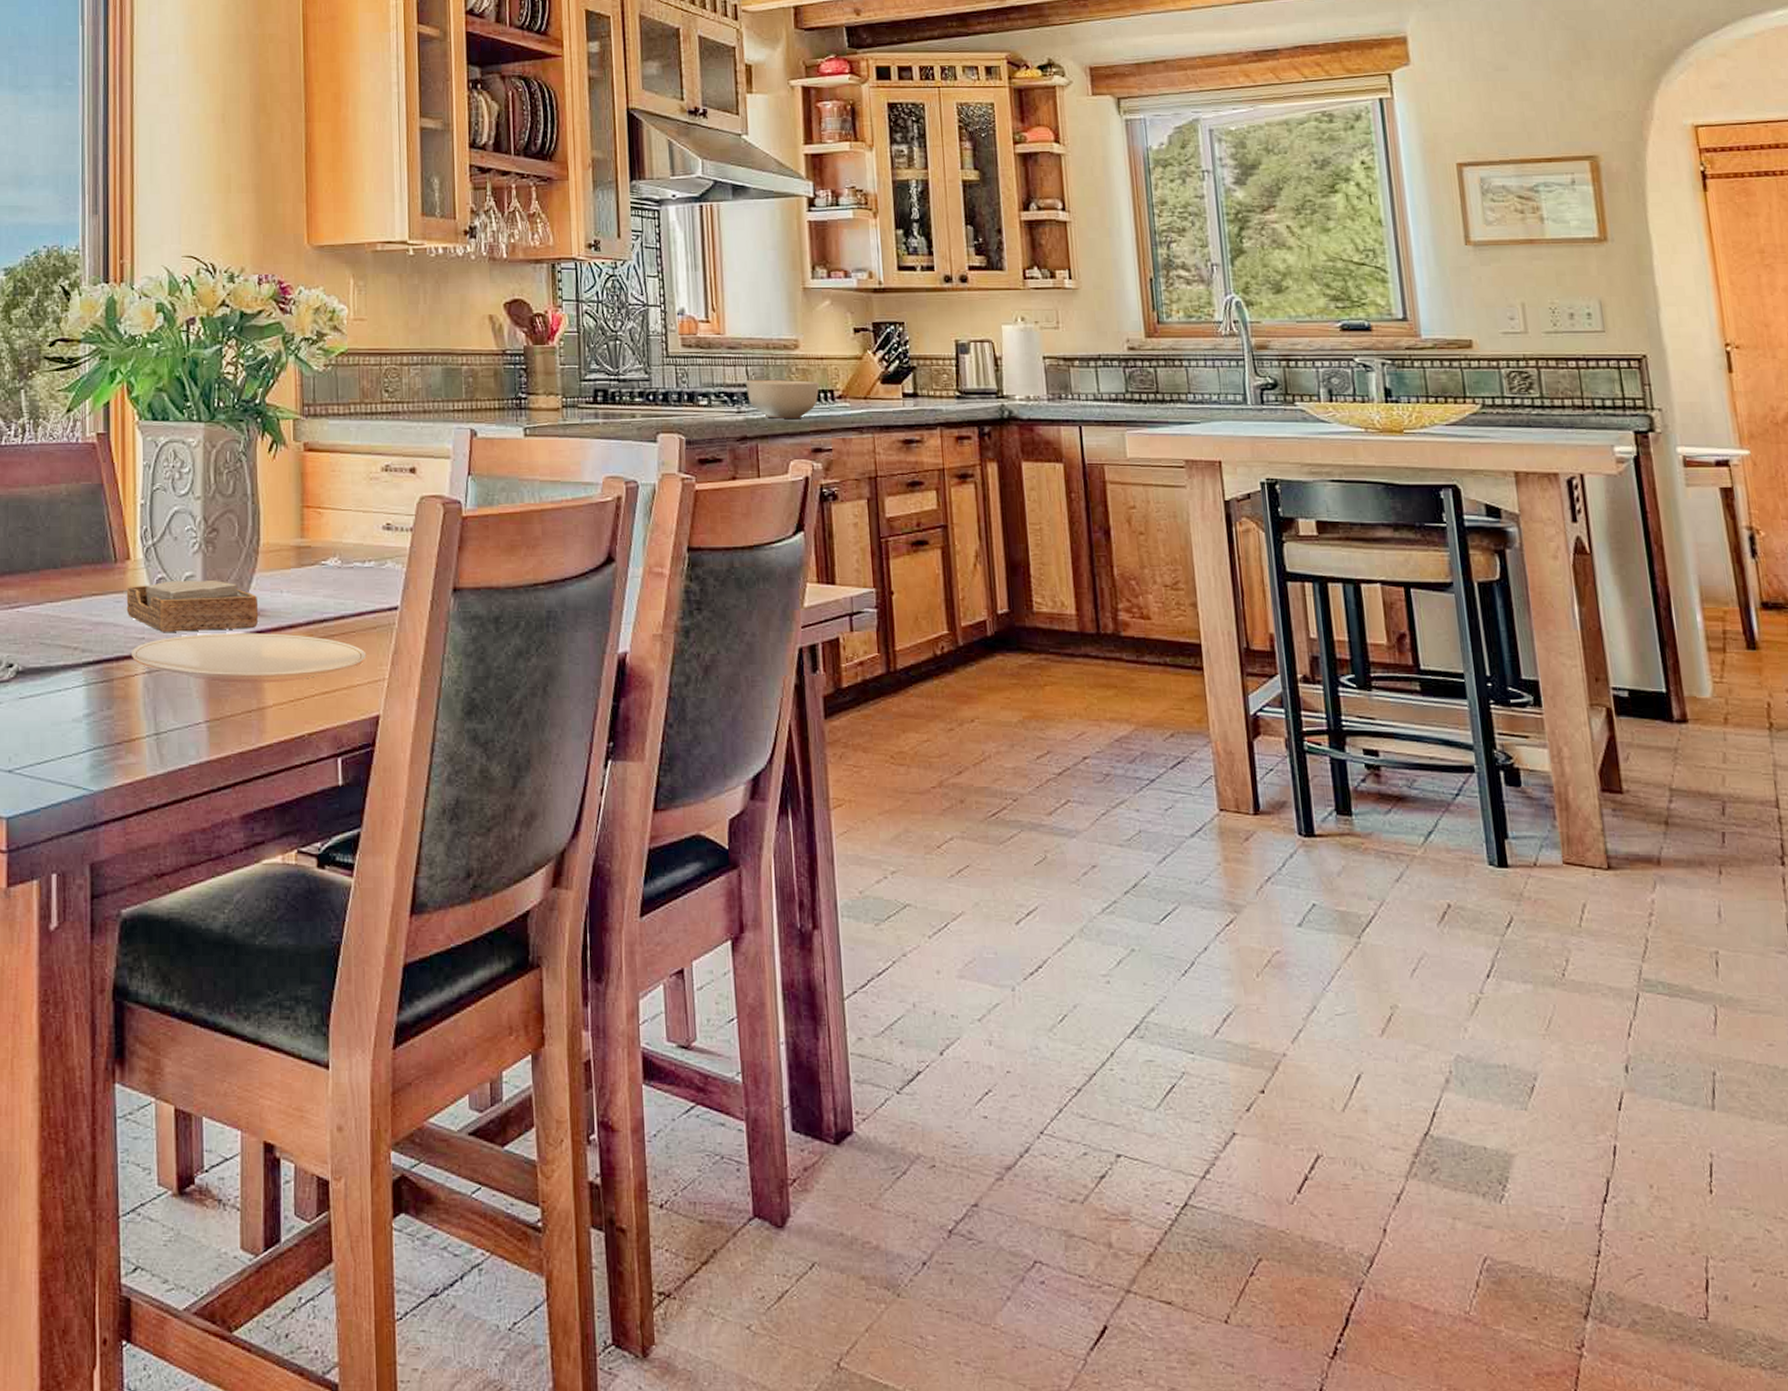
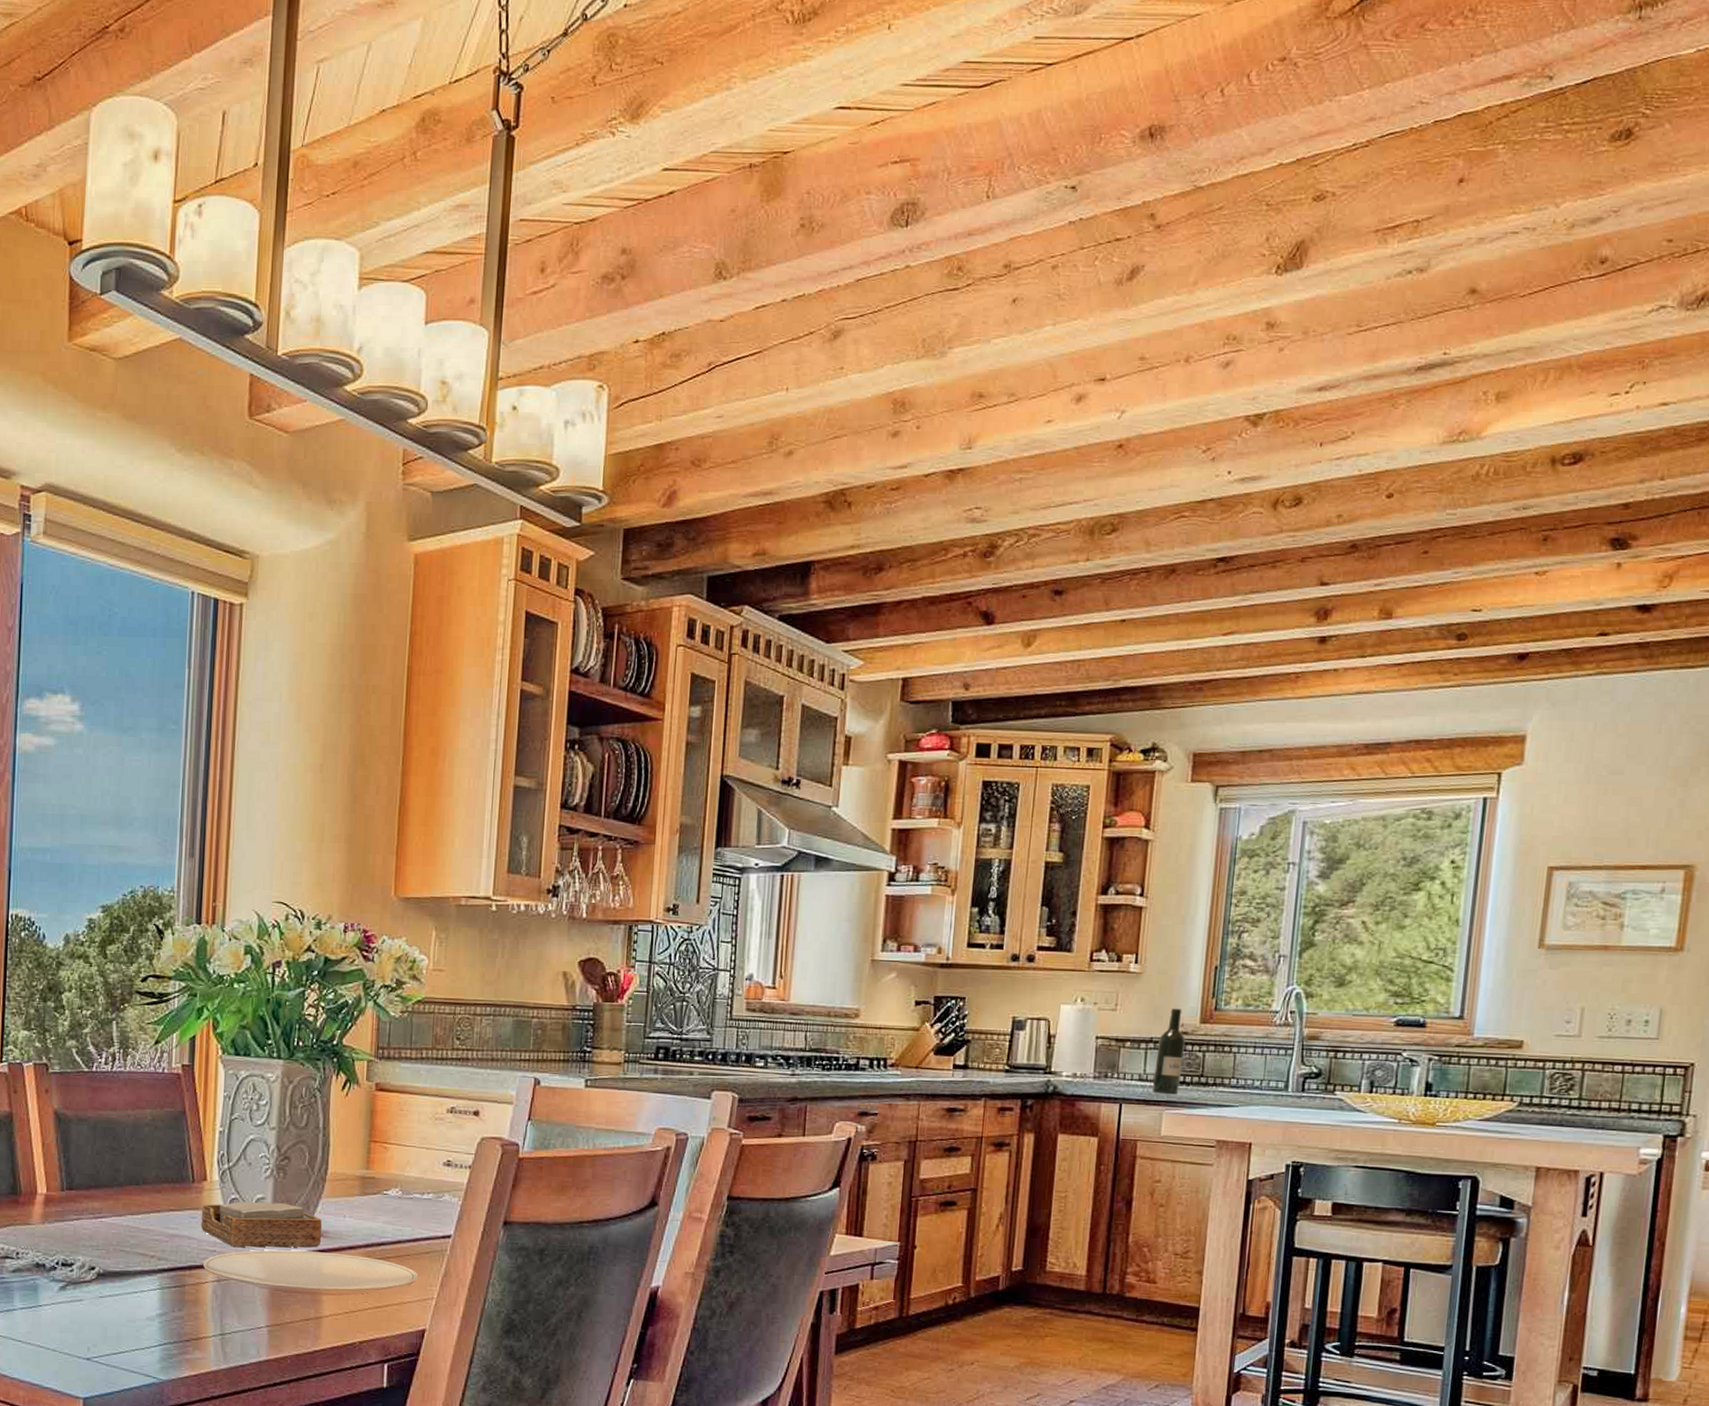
bowl: present [745,379,820,418] -> none [802,1044,875,1083]
wine bottle: none [1107,323,1137,414] -> present [1151,1008,1186,1095]

